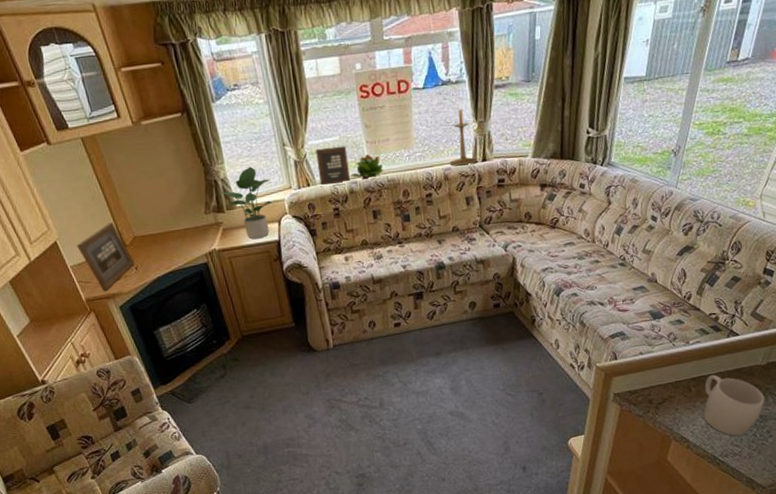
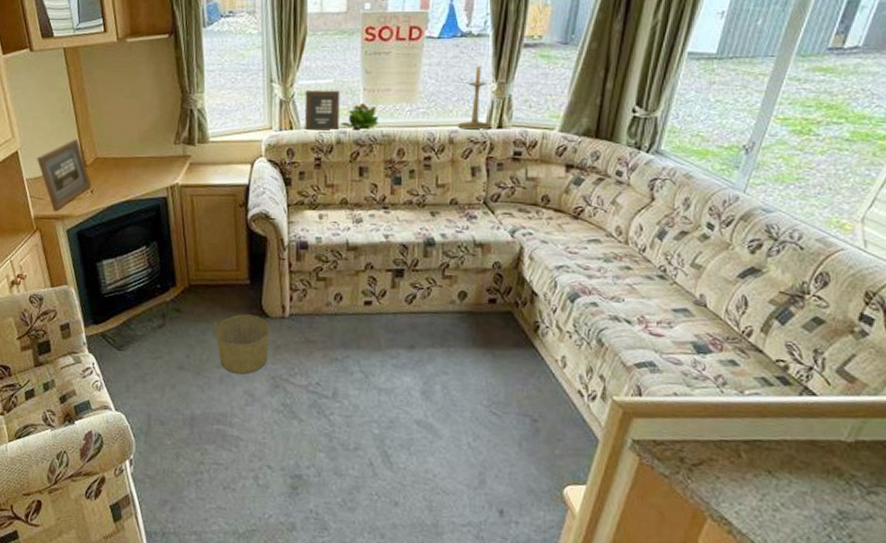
potted plant: present [220,166,271,239] -> none [194,100,251,180]
basket: none [270,352,321,404] -> present [214,314,270,375]
mug: present [703,374,765,436] -> none [756,441,848,533]

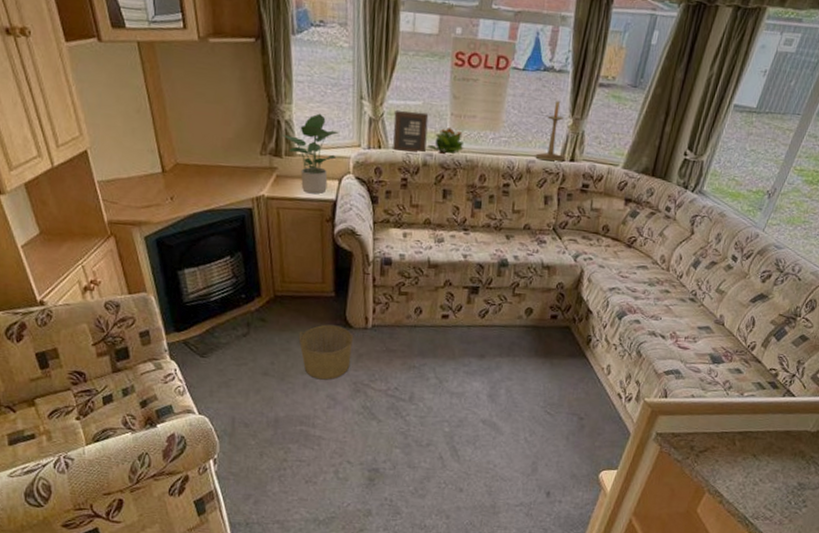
picture frame: present [36,139,91,211] -> none [108,142,171,216]
potted plant: none [194,100,251,180] -> present [281,113,340,194]

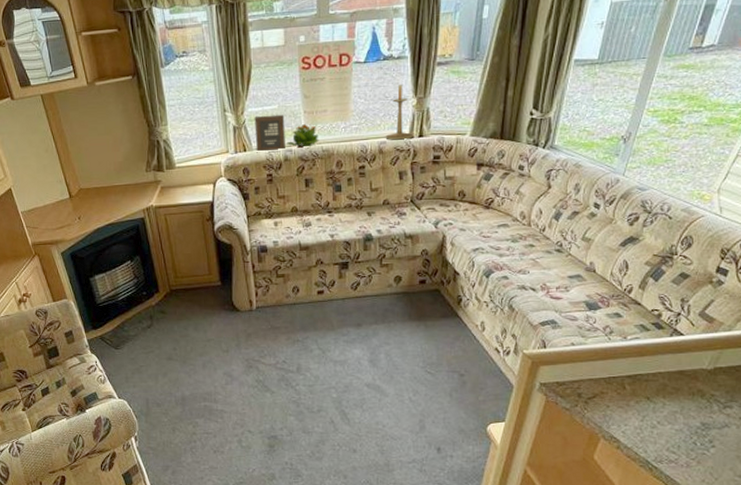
potted plant: present [281,113,340,194] -> none [161,129,210,199]
basket: present [298,324,353,380] -> none [194,310,241,360]

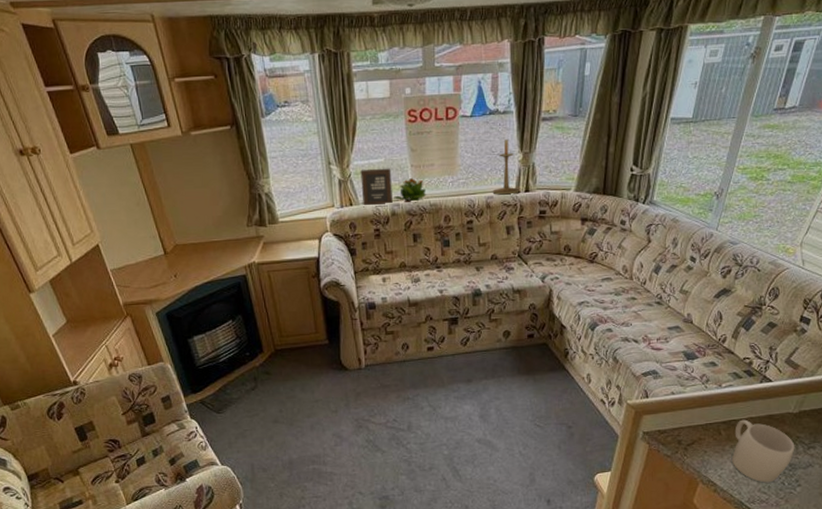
mug: none [638,374,709,442] -> present [732,419,795,483]

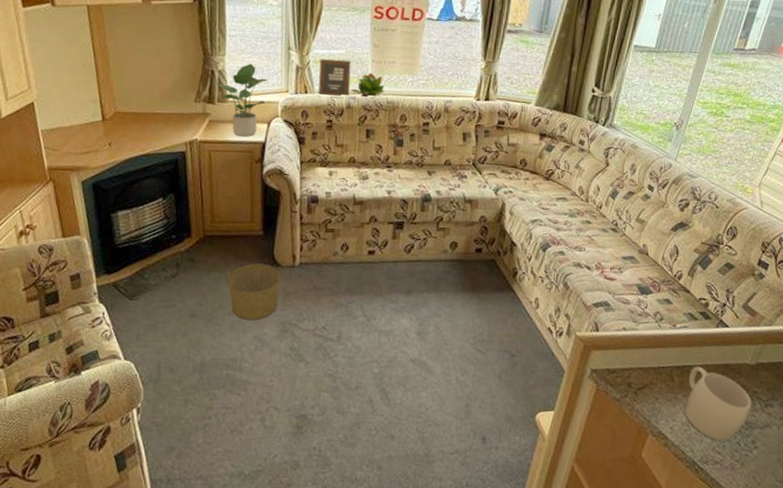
potted plant: none [263,183,315,255] -> present [214,63,269,137]
basket: none [301,369,350,421] -> present [226,263,281,321]
candlestick: present [492,132,520,195] -> none [452,39,480,101]

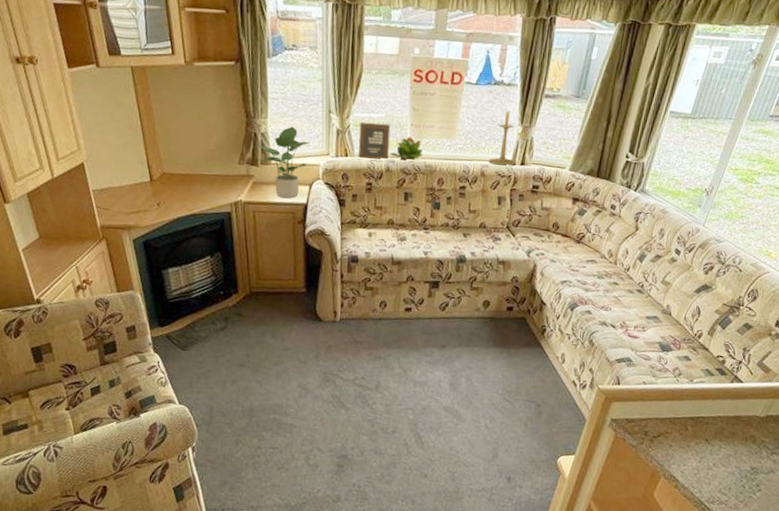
basket: present [226,263,281,321] -> none [272,318,323,371]
candlestick: none [452,39,480,101] -> present [488,104,515,166]
mug: present [685,366,752,441] -> none [696,417,759,484]

